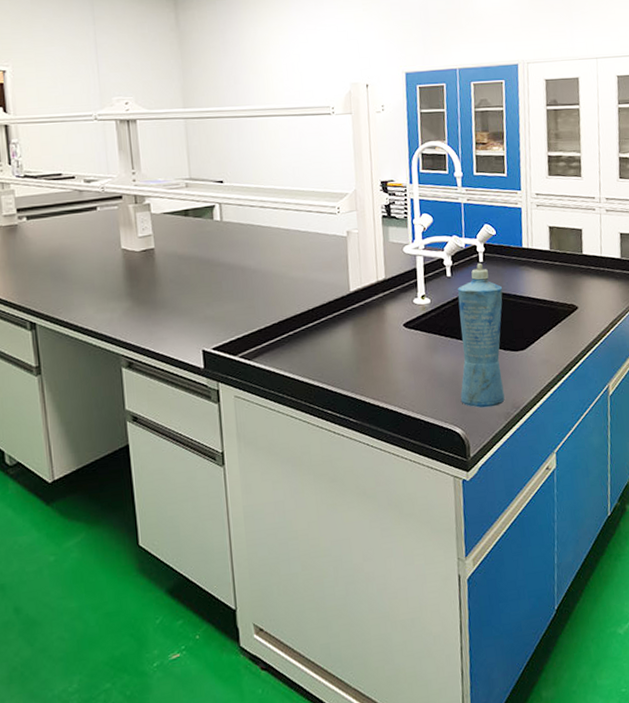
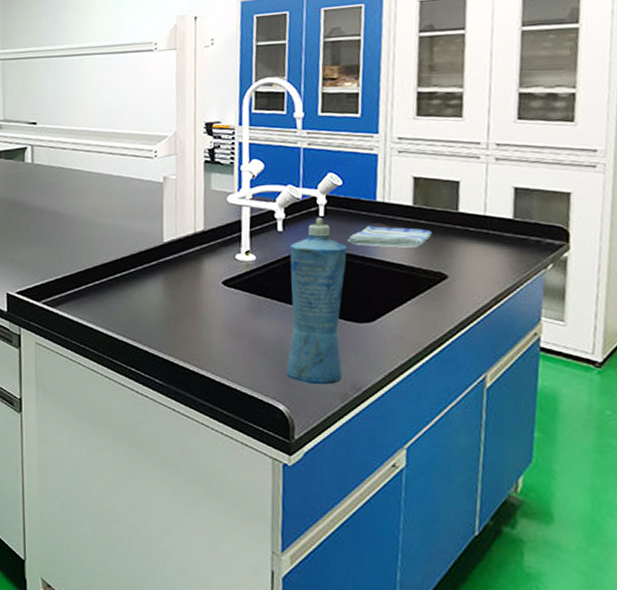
dish towel: none [502,268,565,286] -> present [347,225,432,248]

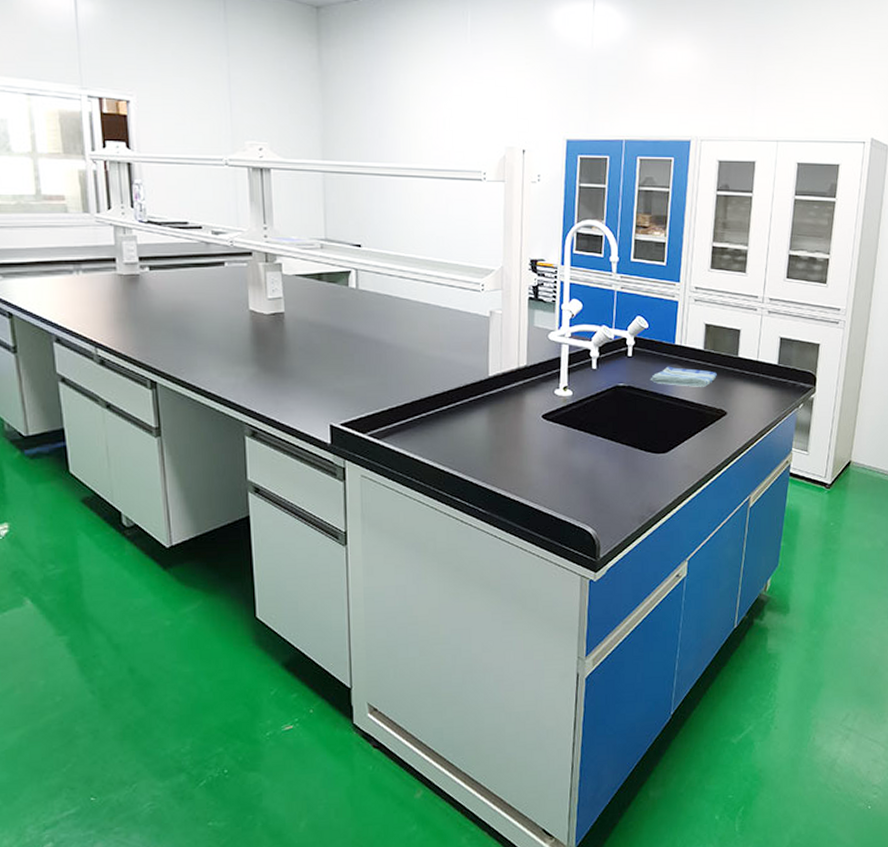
squeeze bottle: present [286,218,348,385] -> none [595,358,650,509]

